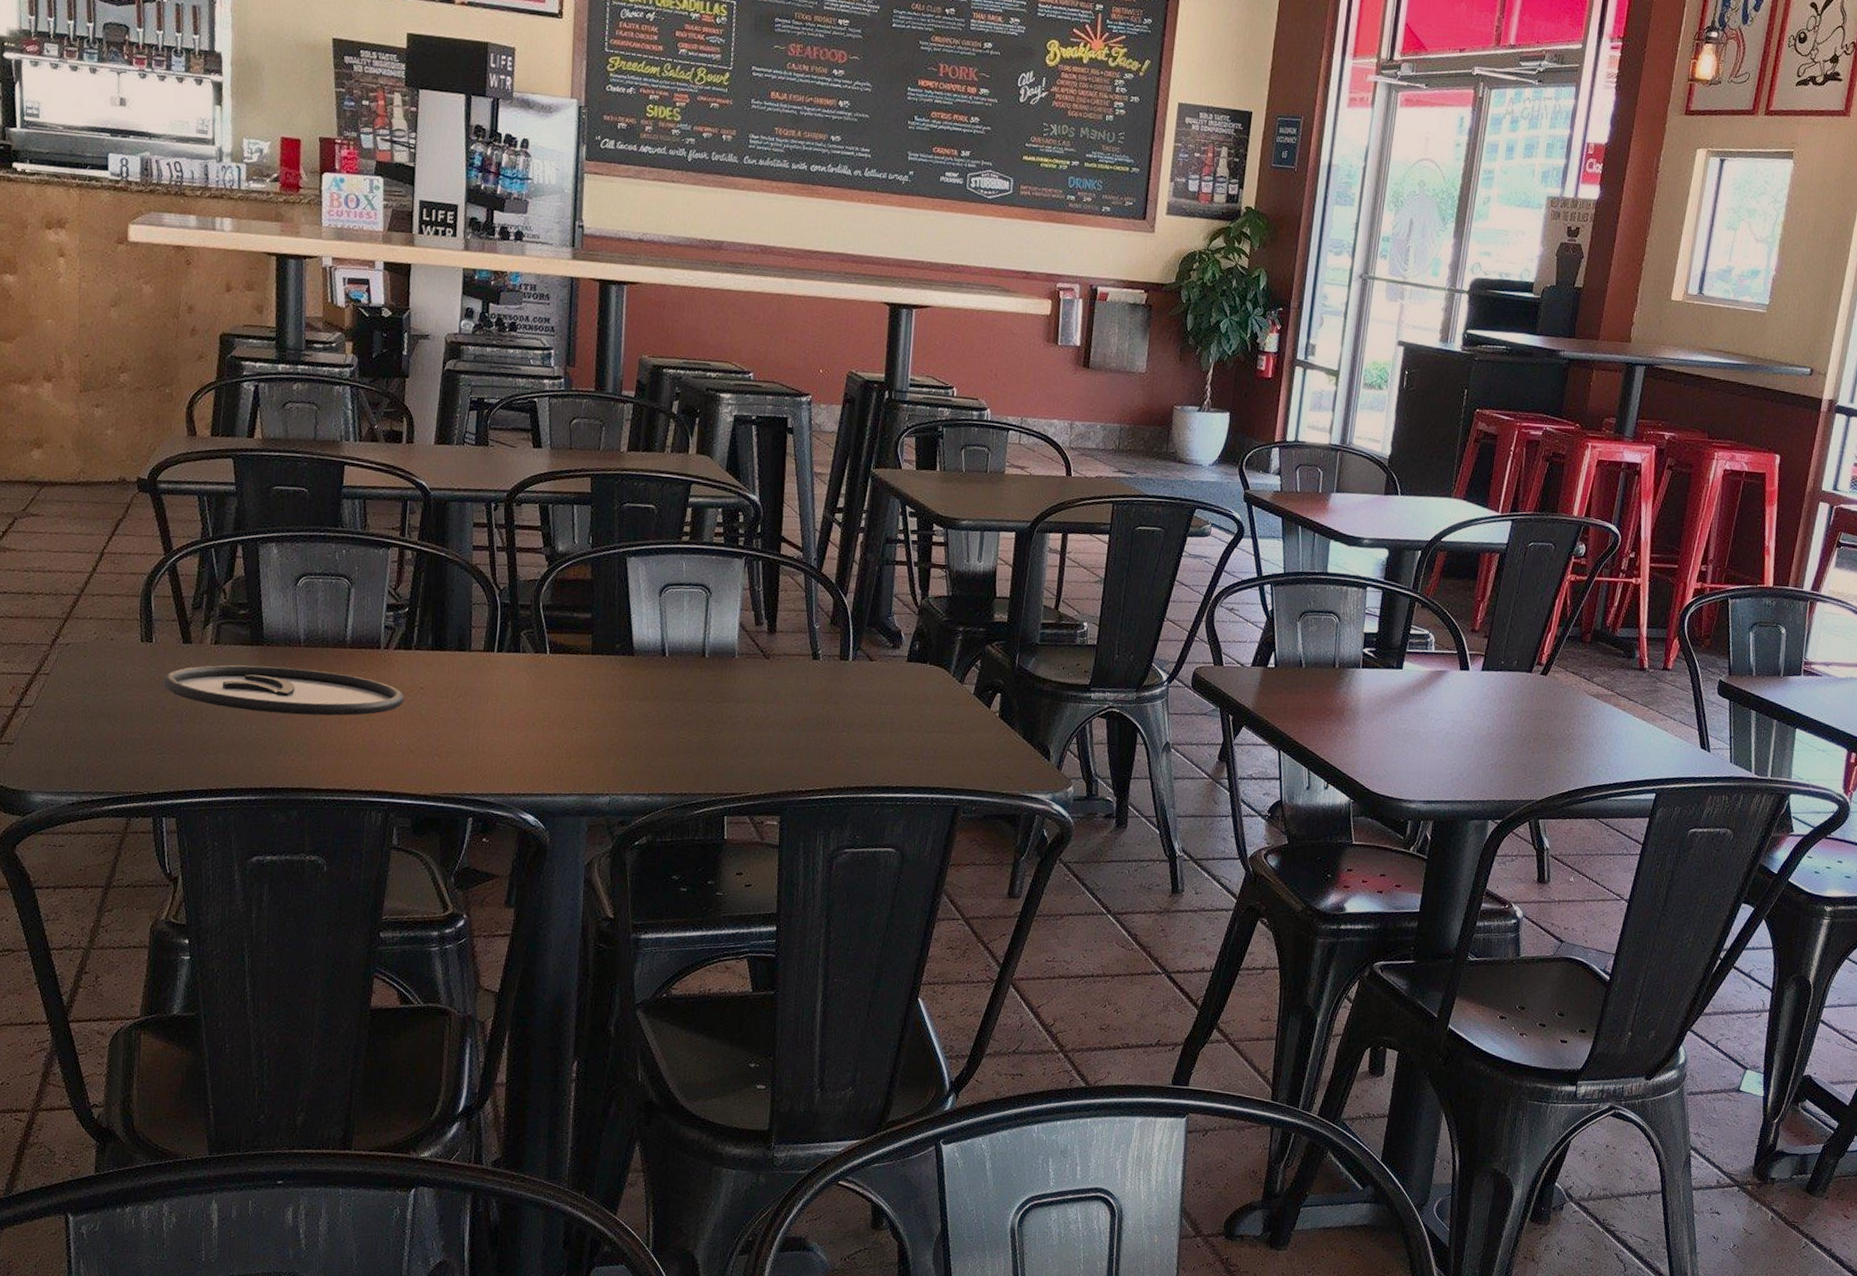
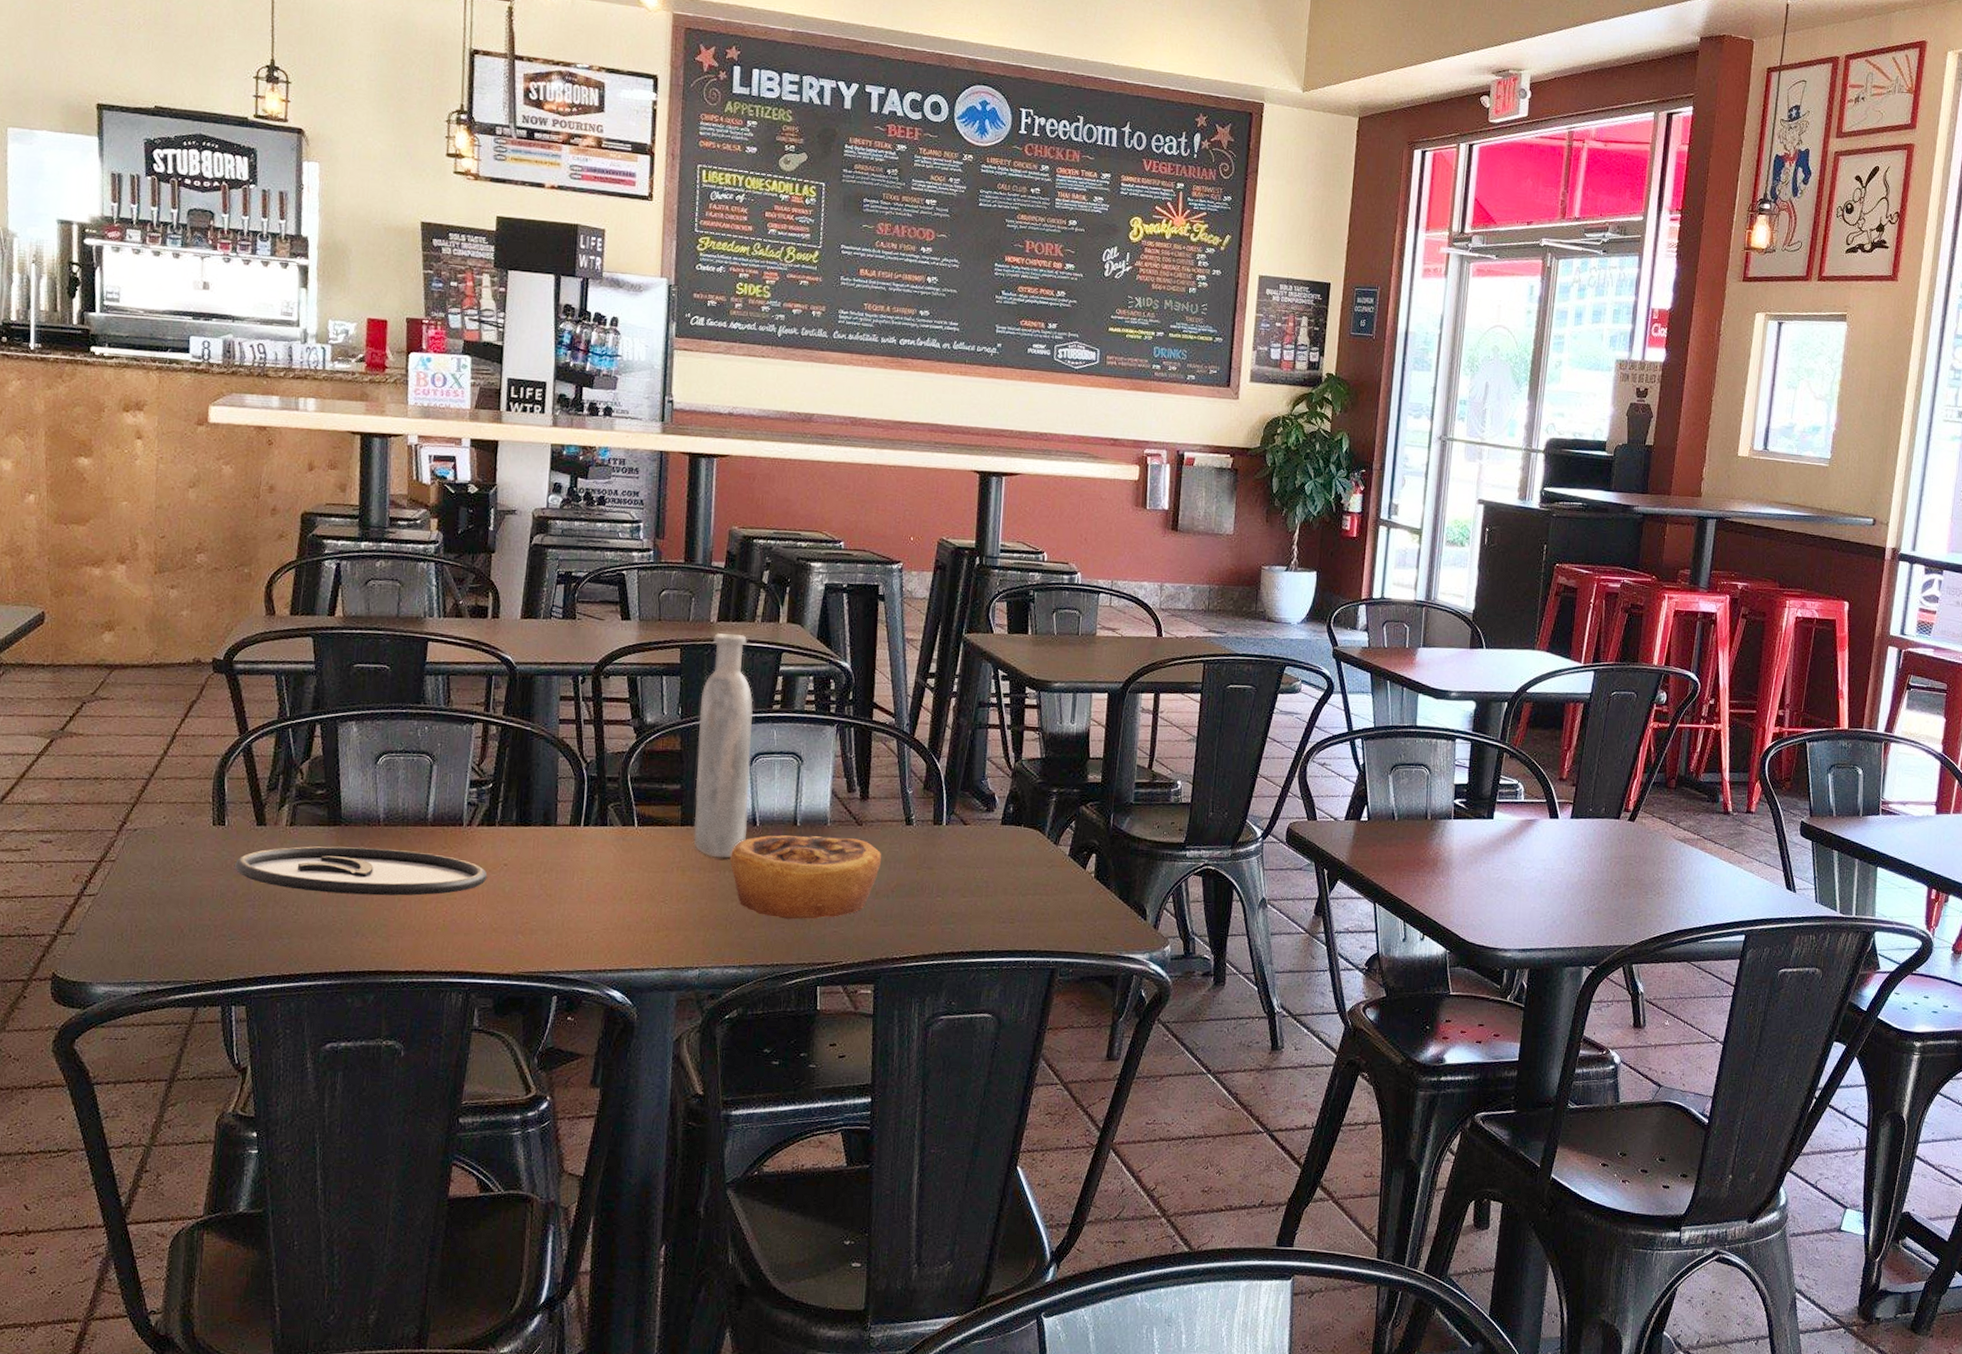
bottle: none [604,463,663,688] -> present [693,633,754,858]
pastry: none [640,666,789,751] -> present [730,835,882,920]

